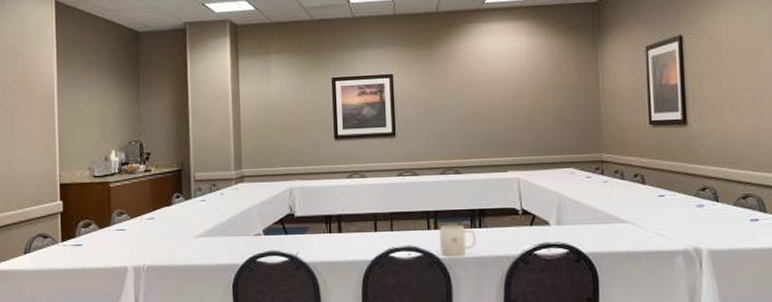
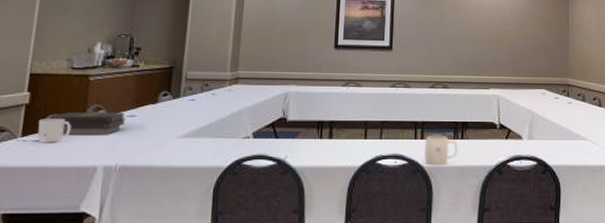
mug: none [73,223,101,247] -> present [37,118,72,143]
book: none [82,215,146,239] -> present [50,112,126,135]

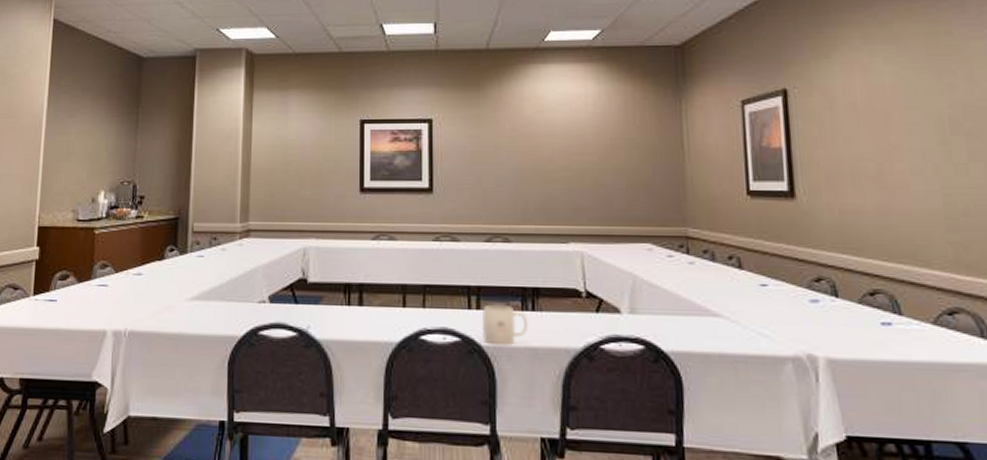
mug: present [37,118,72,143] -> none [48,275,80,303]
book: present [50,112,126,135] -> none [59,269,133,296]

